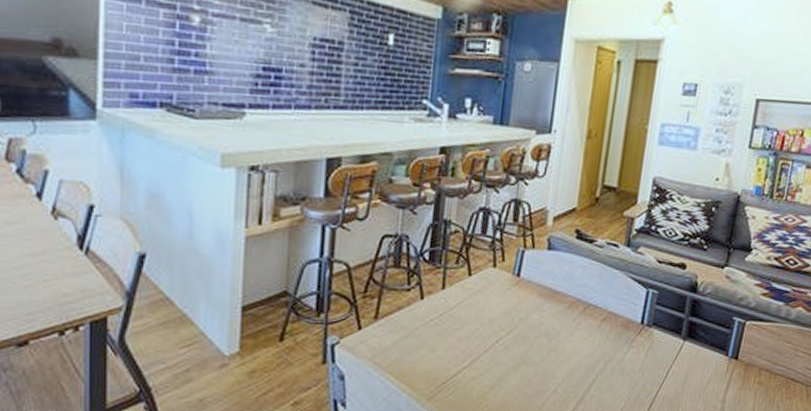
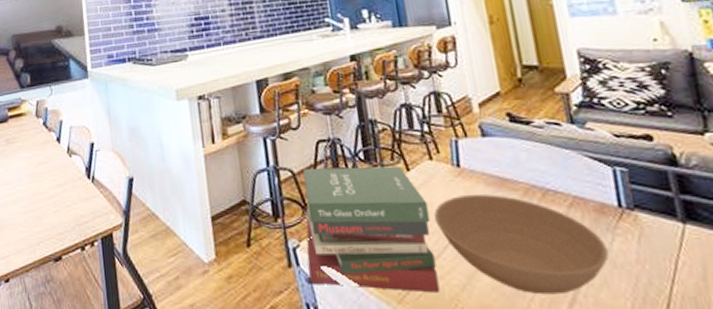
books: none [343,263,480,392] -> present [303,166,440,293]
bowl: none [483,304,622,395] -> present [434,194,609,295]

